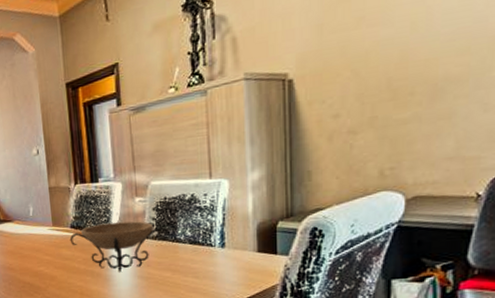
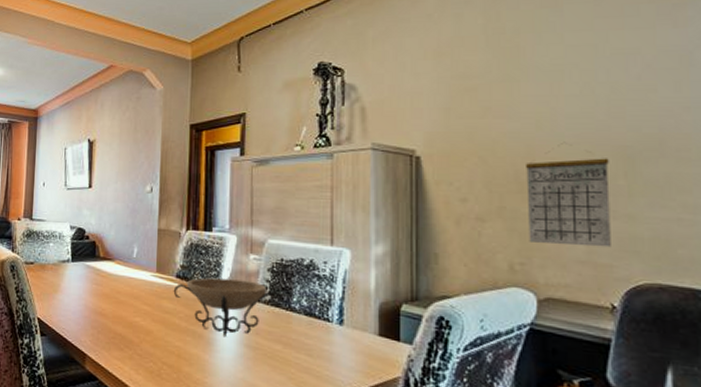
calendar: none [397,40,485,147] -> present [524,141,611,248]

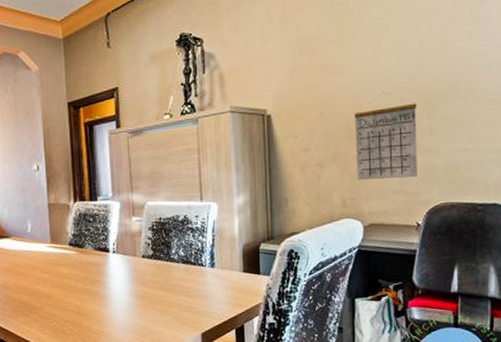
decorative bowl: present [173,277,284,338] -> none [67,240,164,292]

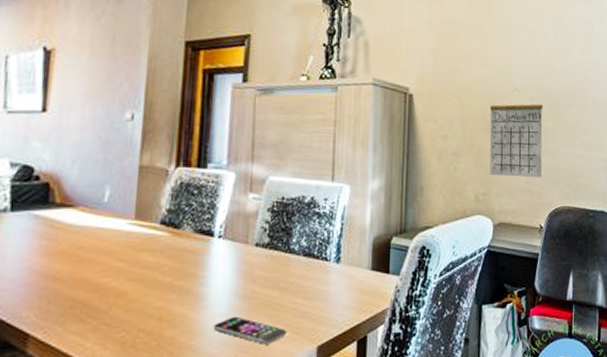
smartphone: none [117,310,175,331] -> present [213,316,287,344]

